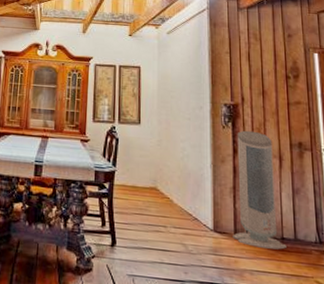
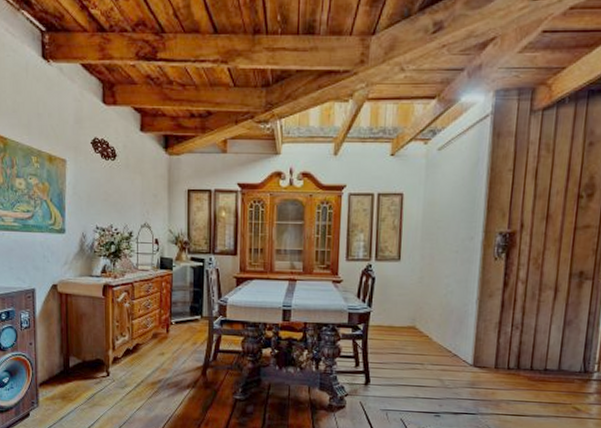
air purifier: present [233,130,287,250] -> none [492,261,550,380]

